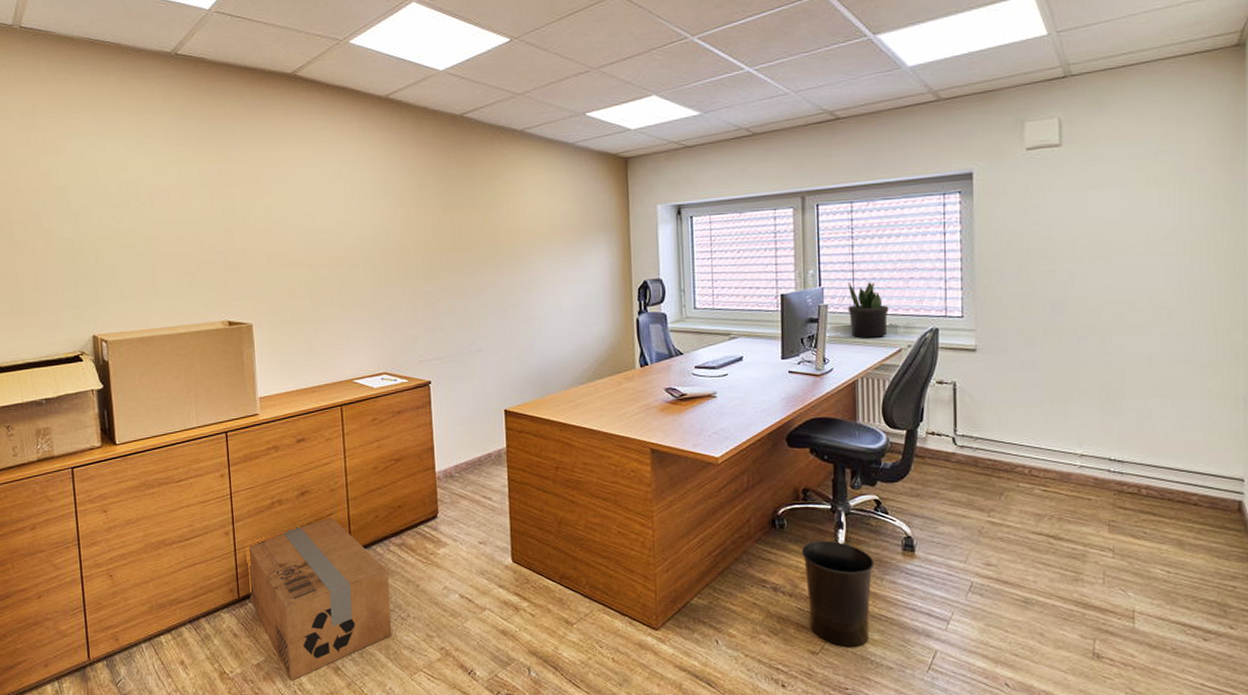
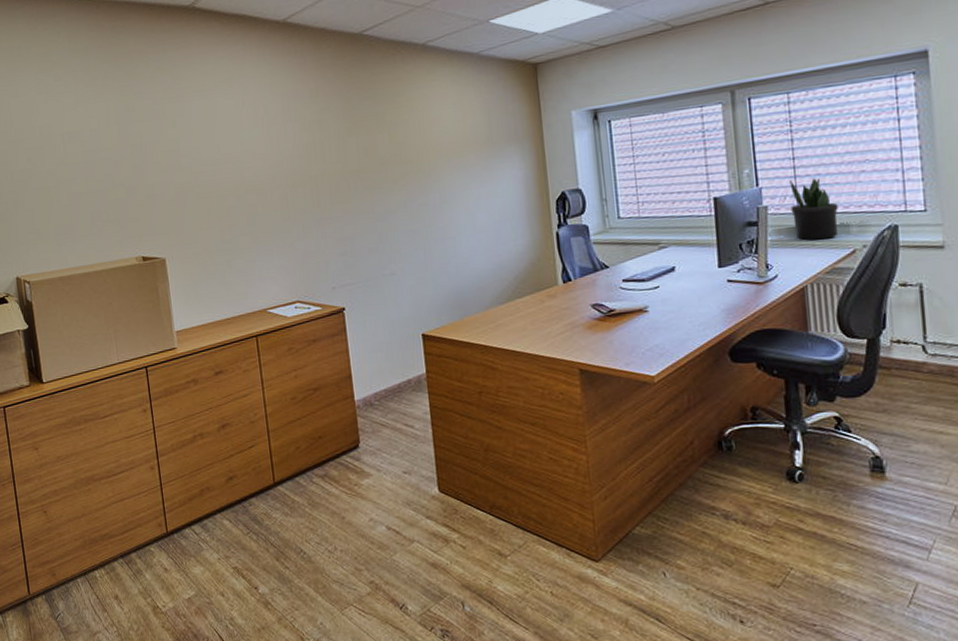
cardboard box: present [249,518,392,681] -> none [175,450,320,616]
waste bin: present [801,540,875,647] -> none [753,462,839,579]

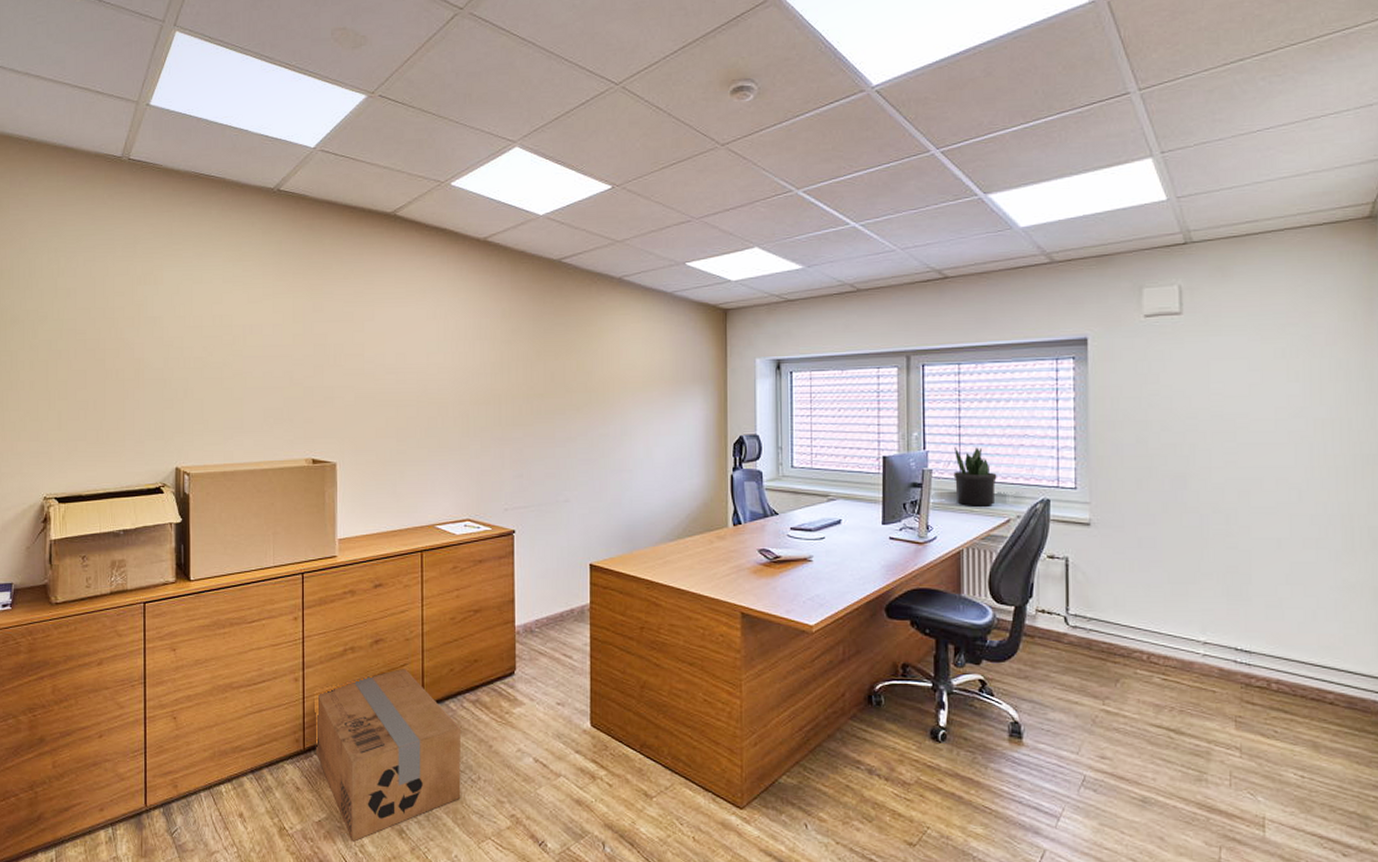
cardboard box: none [175,450,320,616] -> present [315,669,461,842]

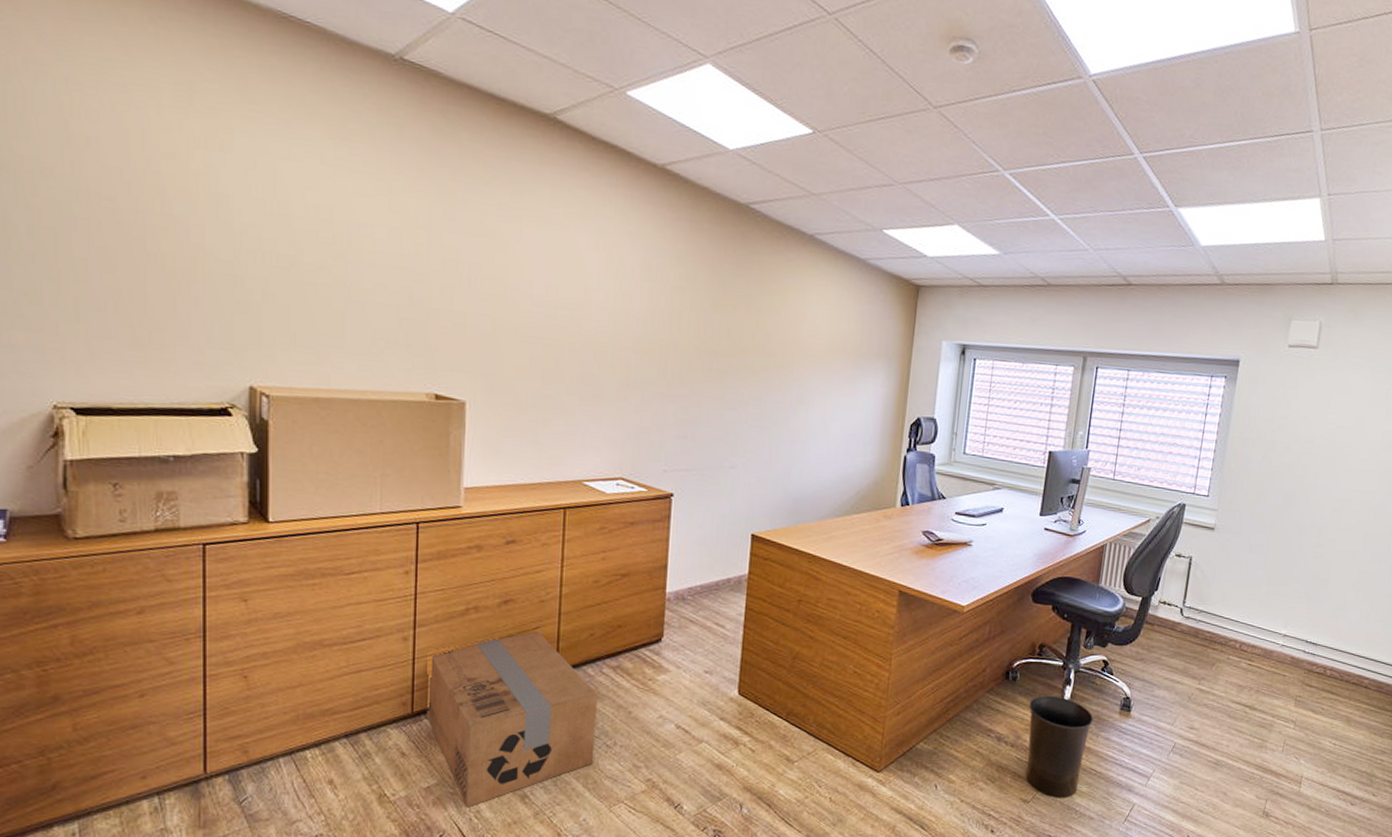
waste bin: none [899,721,978,840] -> present [1025,695,1094,797]
planter: present [953,446,997,506] -> none [1107,448,1146,506]

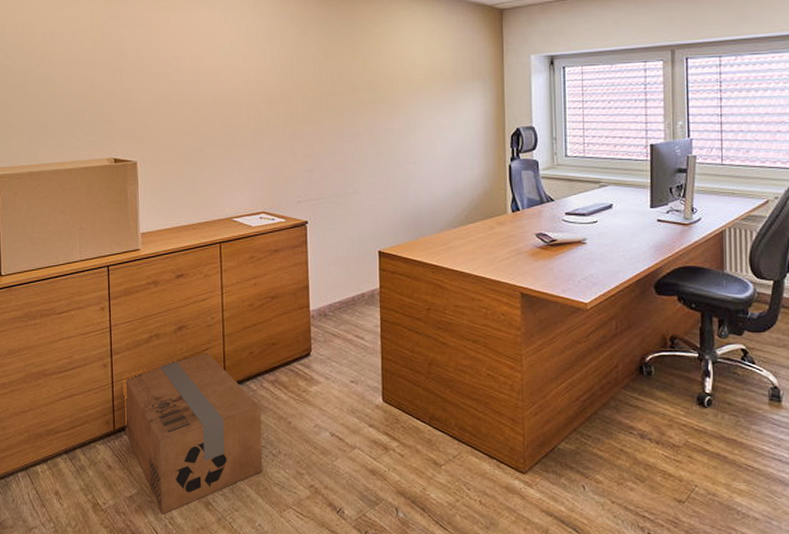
waste bin: present [1025,695,1094,797] -> none [668,388,741,496]

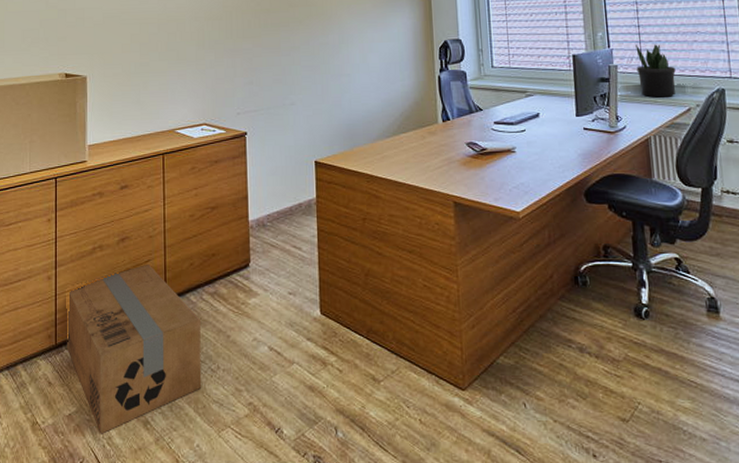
planter: none [716,134,756,189] -> present [636,44,676,98]

